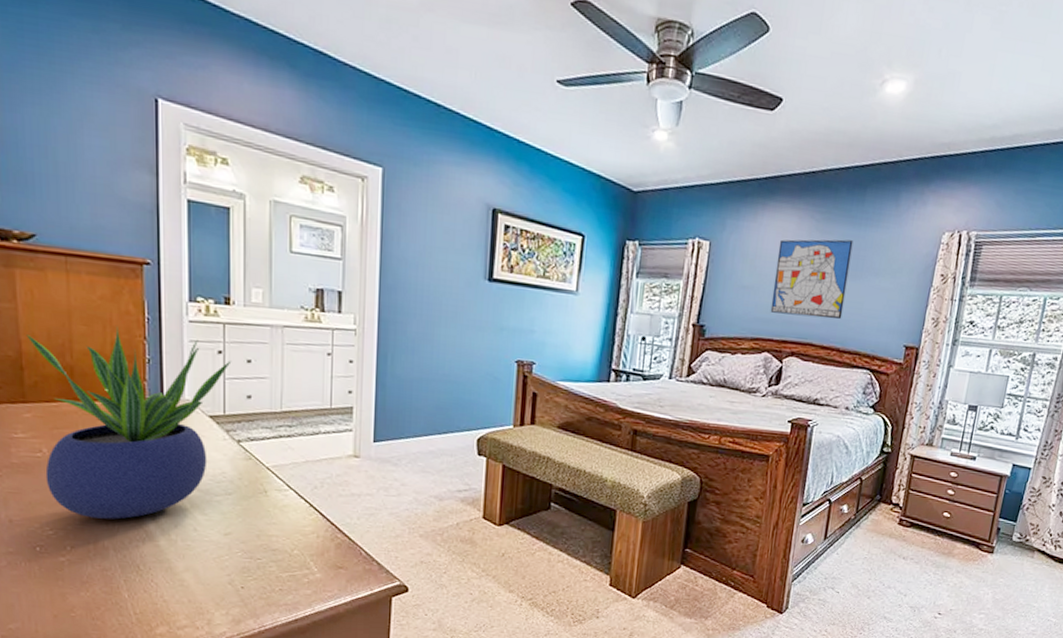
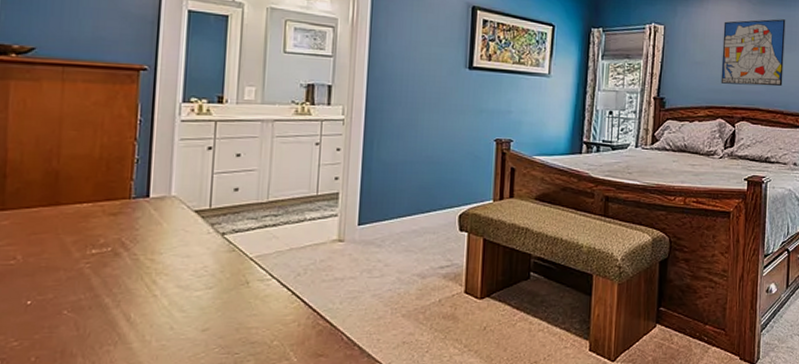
potted plant: present [26,326,232,520] -> none [14,129,221,324]

